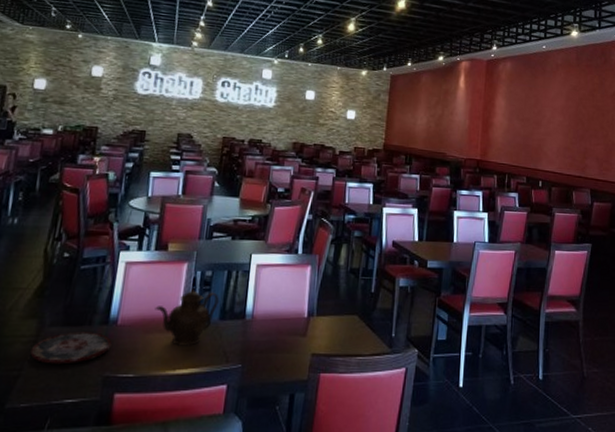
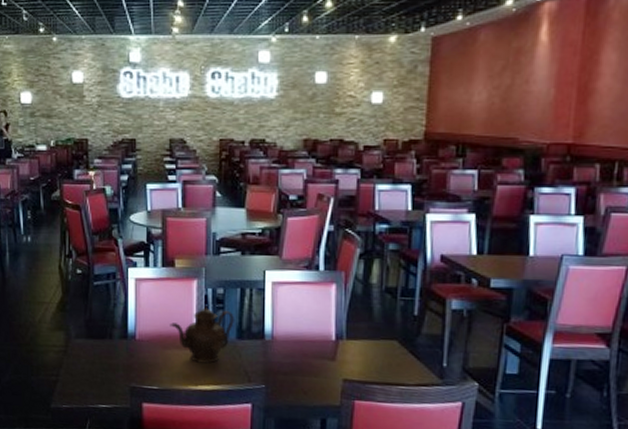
plate: present [30,331,112,365] -> none [63,344,133,374]

